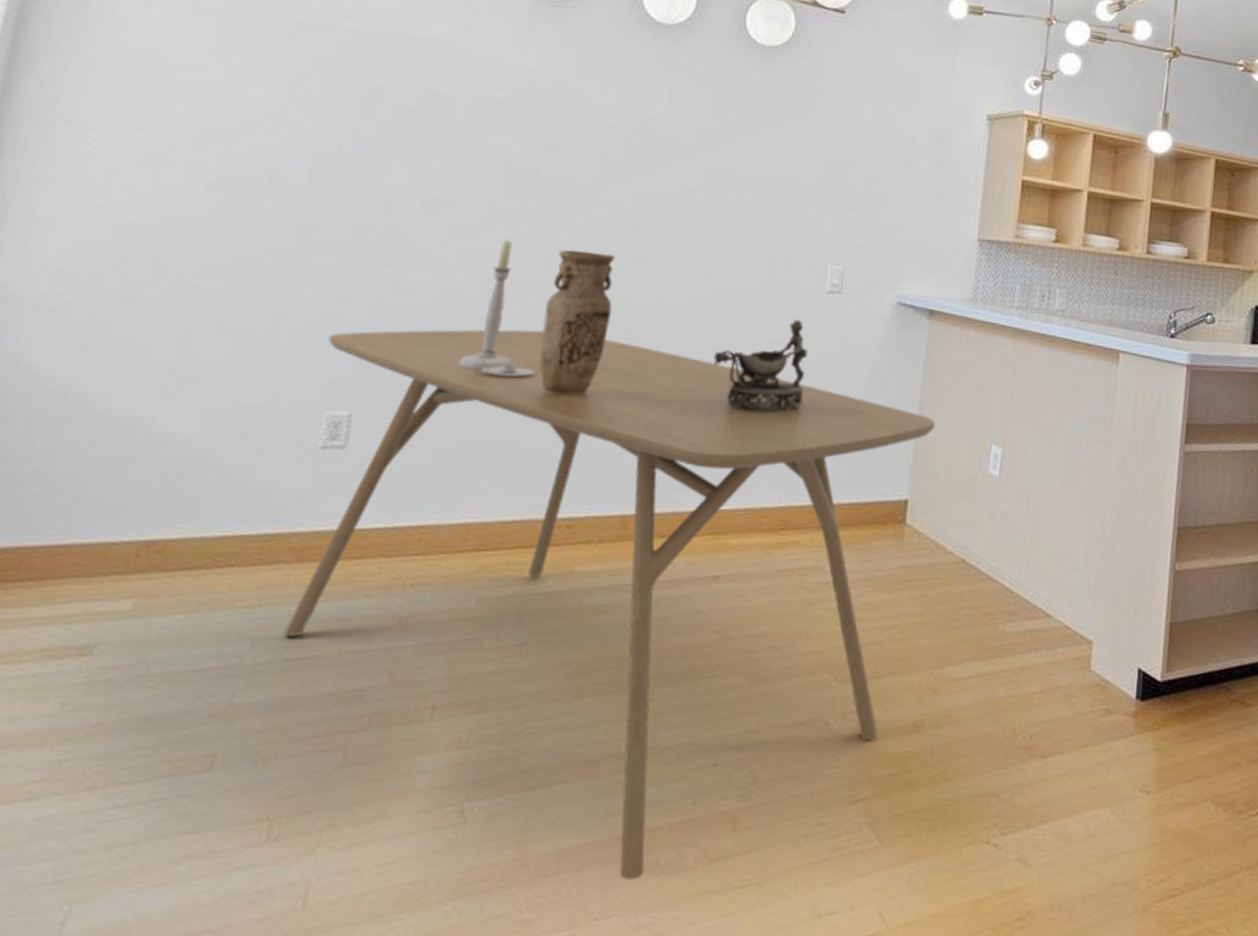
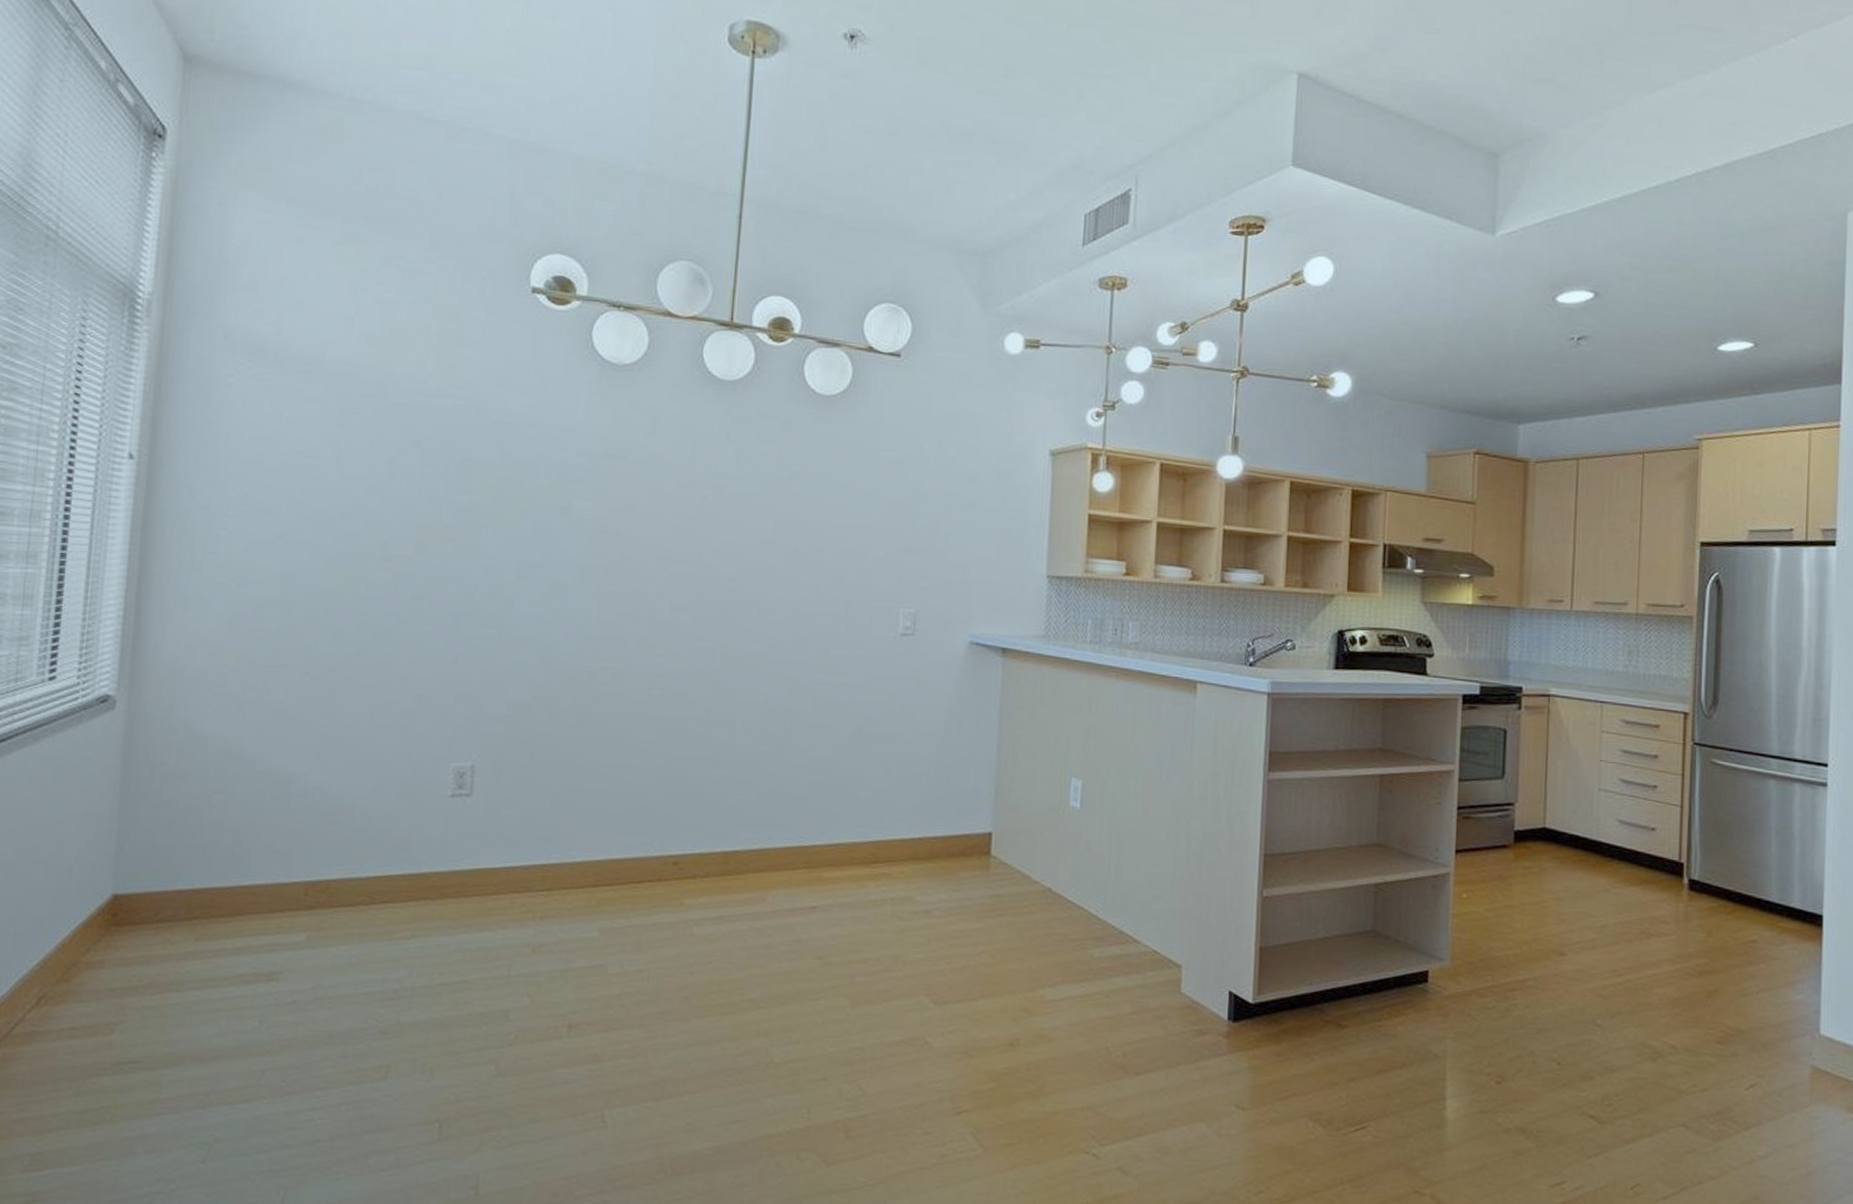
dining table: present [283,329,936,880] -> none [435,682,1015,1180]
candlestick: present [458,239,535,378] -> none [563,597,632,727]
vase: present [540,249,616,397] -> none [636,604,698,743]
decorative bowl: present [714,320,808,412] -> none [797,663,886,752]

